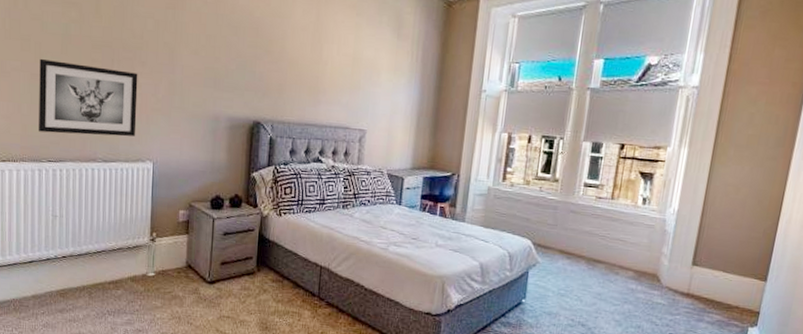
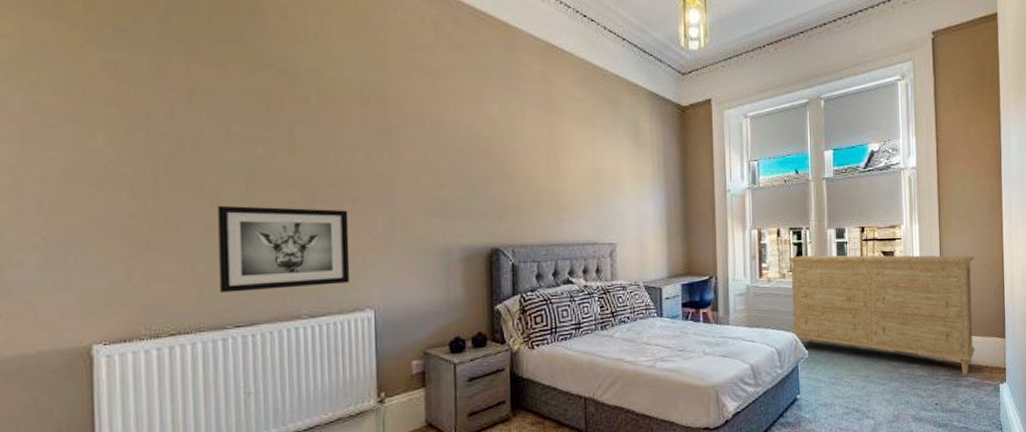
dresser: none [526,164,749,311] -> present [787,255,975,375]

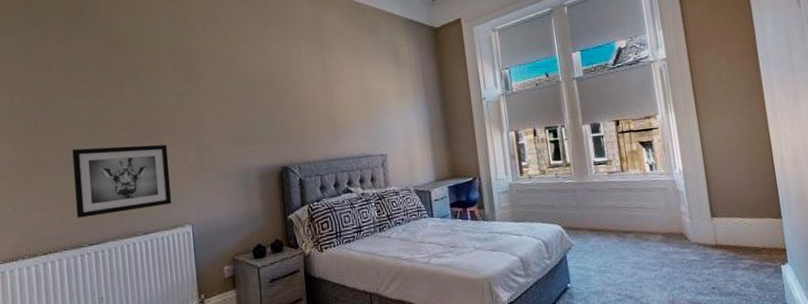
dresser: present [787,255,975,375] -> none [546,138,750,257]

